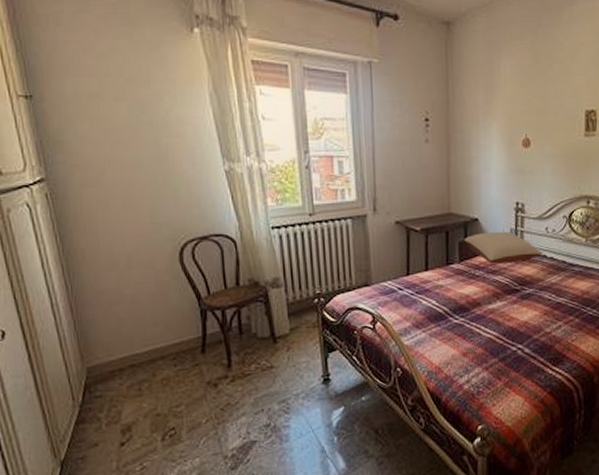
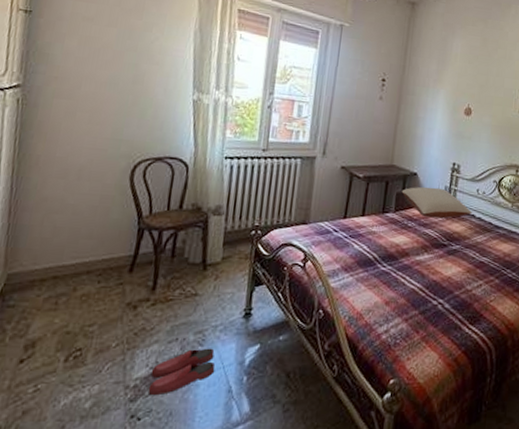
slippers: none [244,414,305,461] -> present [148,348,215,395]

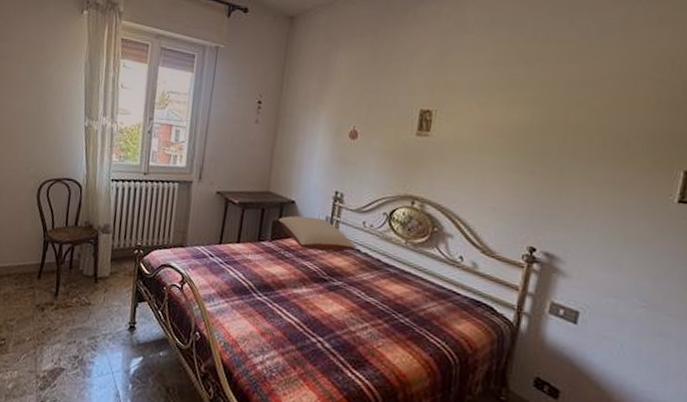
slippers: present [148,348,215,395] -> none [53,352,105,388]

